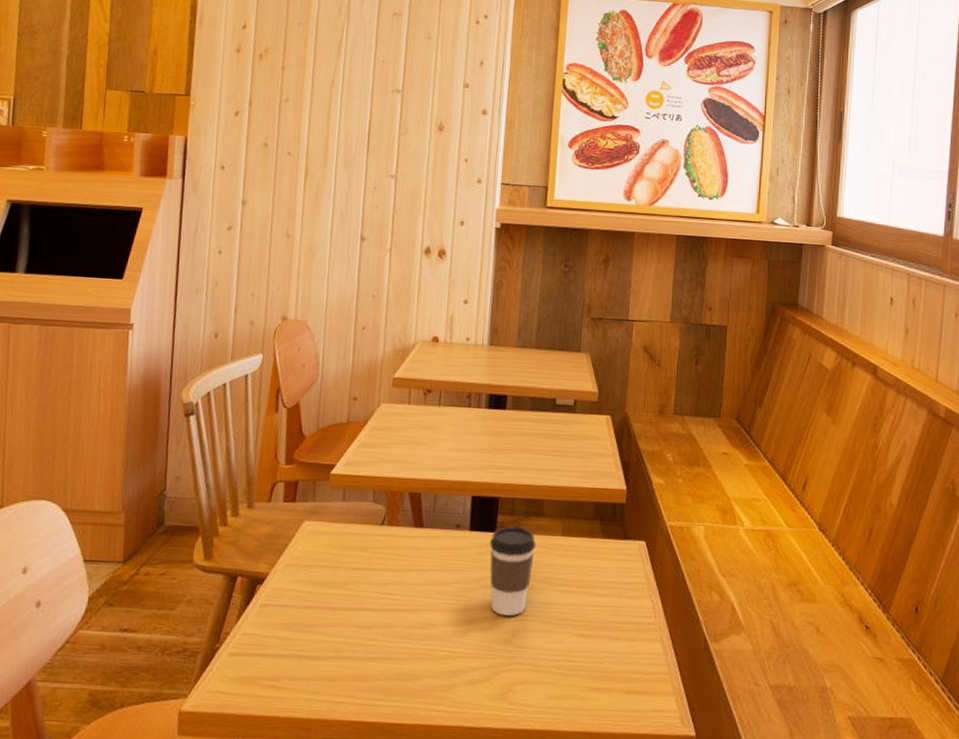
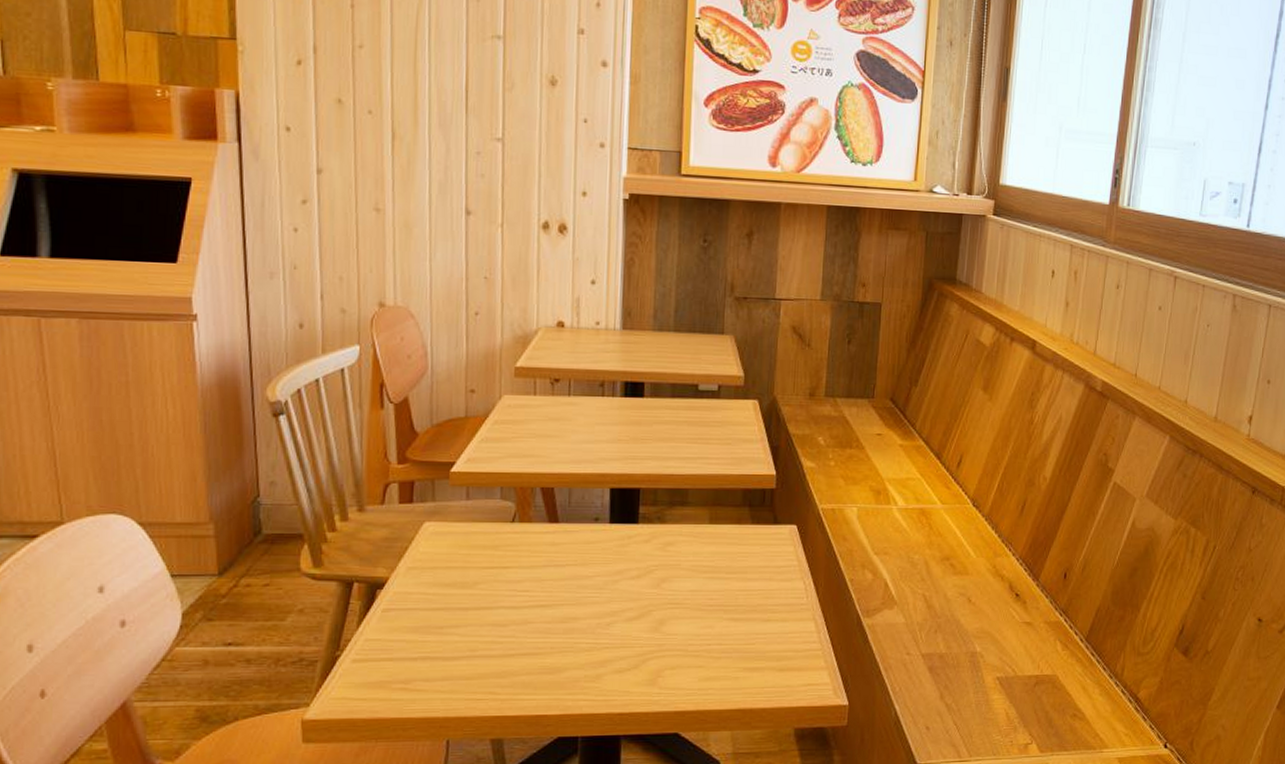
coffee cup: present [490,526,537,616] -> none [632,517,682,605]

